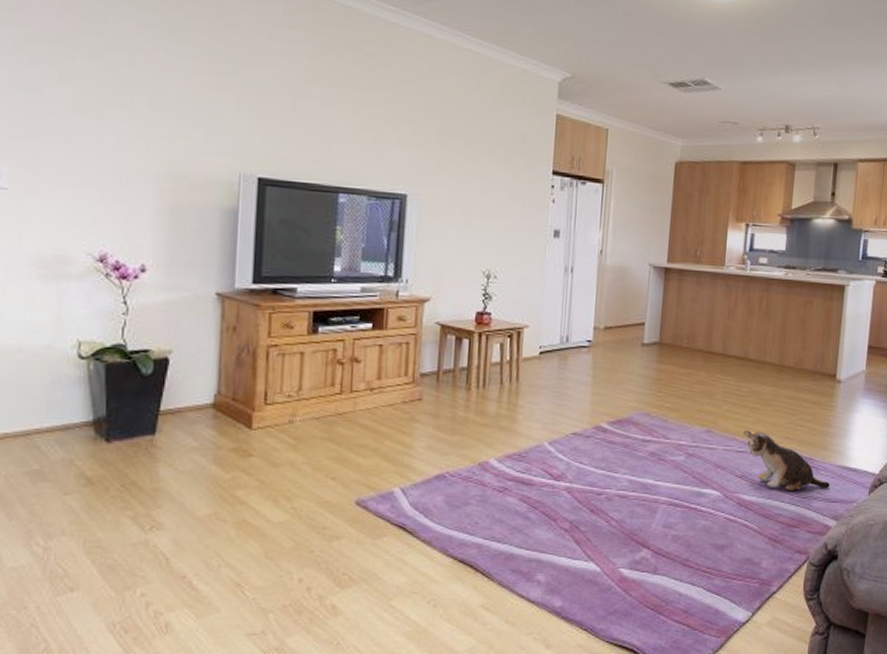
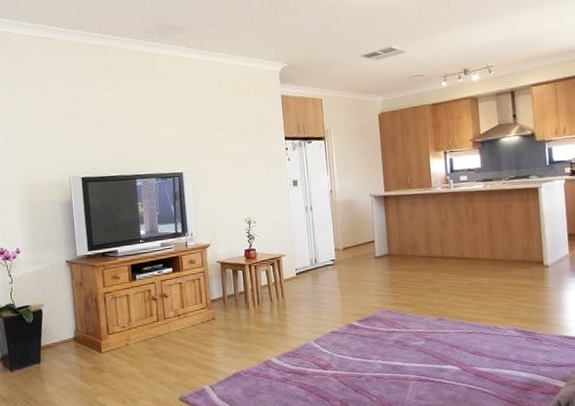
plush toy: present [743,430,830,492] -> none [470,315,554,361]

